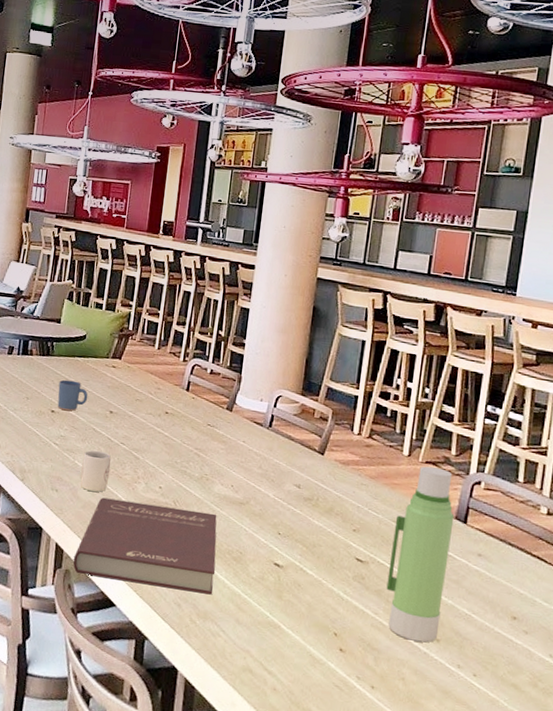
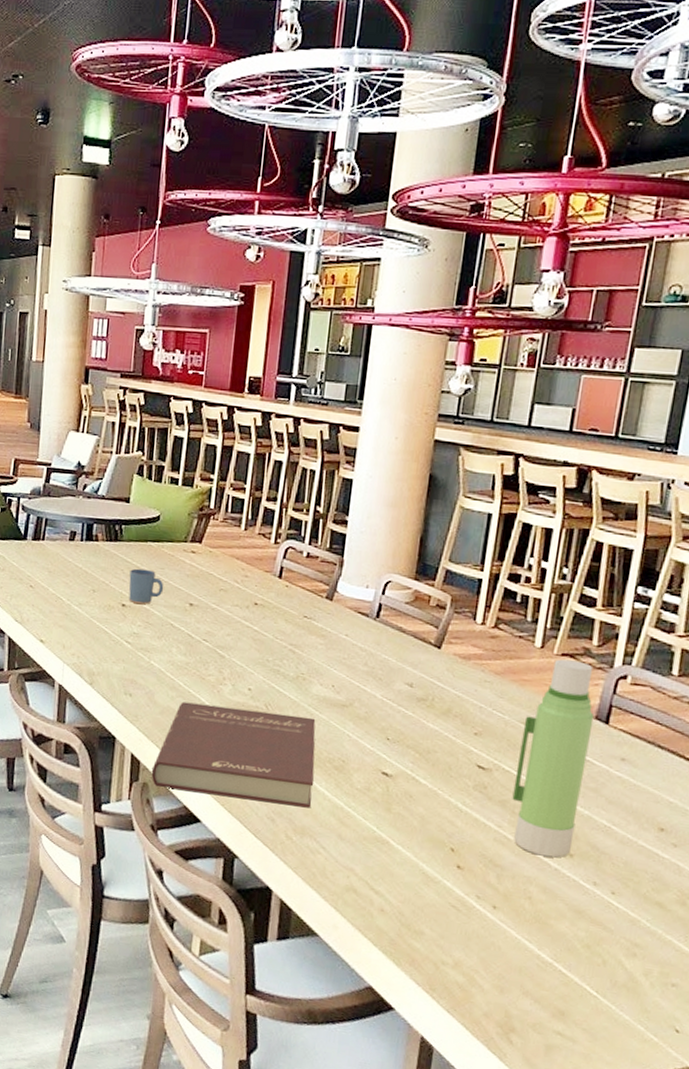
mug: present [80,450,111,492] -> none [157,648,192,696]

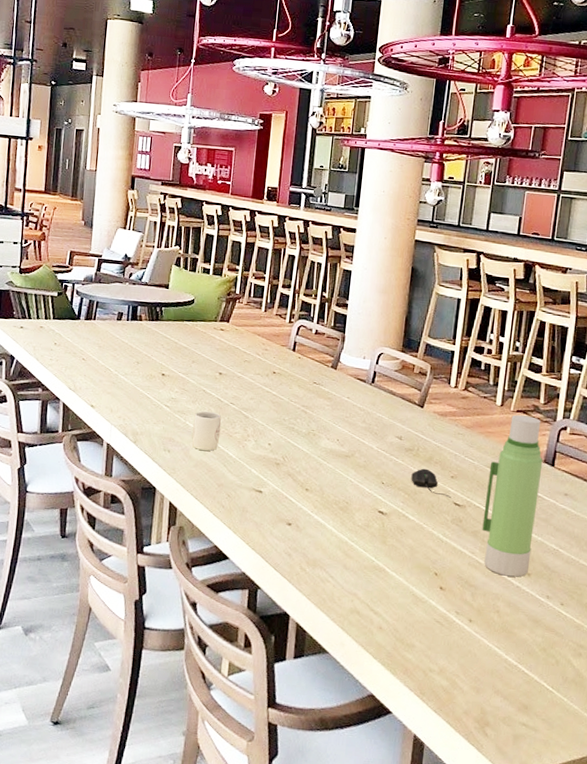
mug: present [128,568,164,605] -> none [167,343,198,374]
book: present [151,701,316,808] -> none [186,456,324,544]
mug: none [157,648,192,696] -> present [192,411,222,451]
computer mouse: none [423,722,474,759] -> present [411,468,451,498]

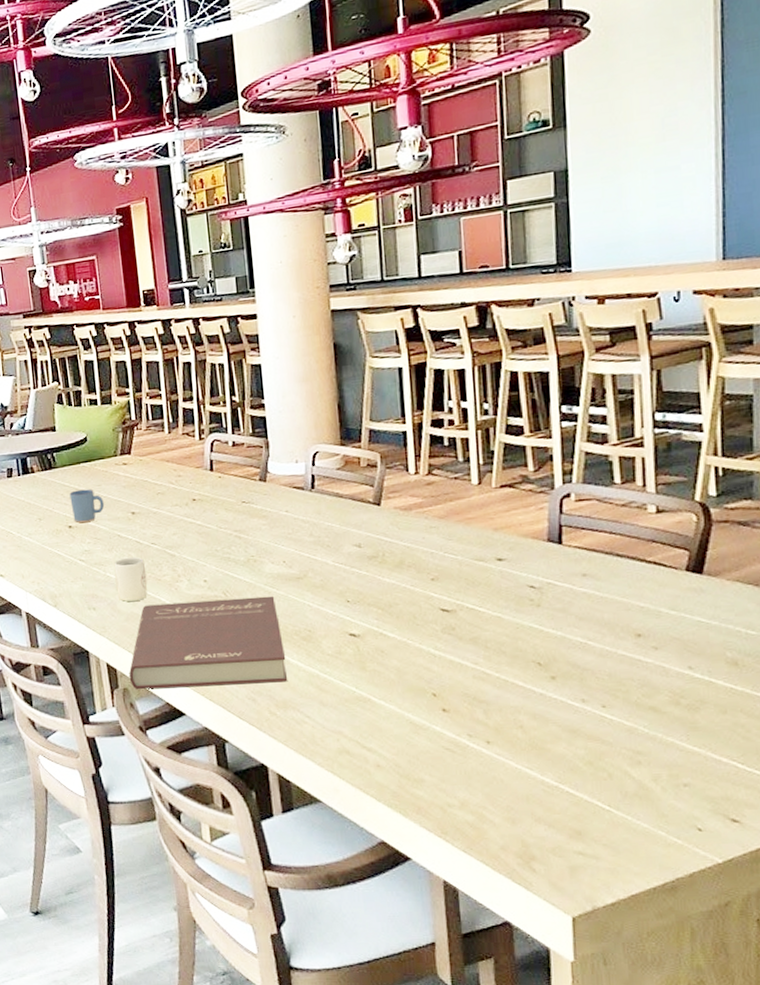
mug: none [167,343,198,374] -> present [69,489,105,523]
book: none [186,456,324,544] -> present [128,595,287,690]
computer mouse: present [411,468,451,498] -> none [381,575,436,604]
water bottle: present [482,415,543,577] -> none [477,489,552,684]

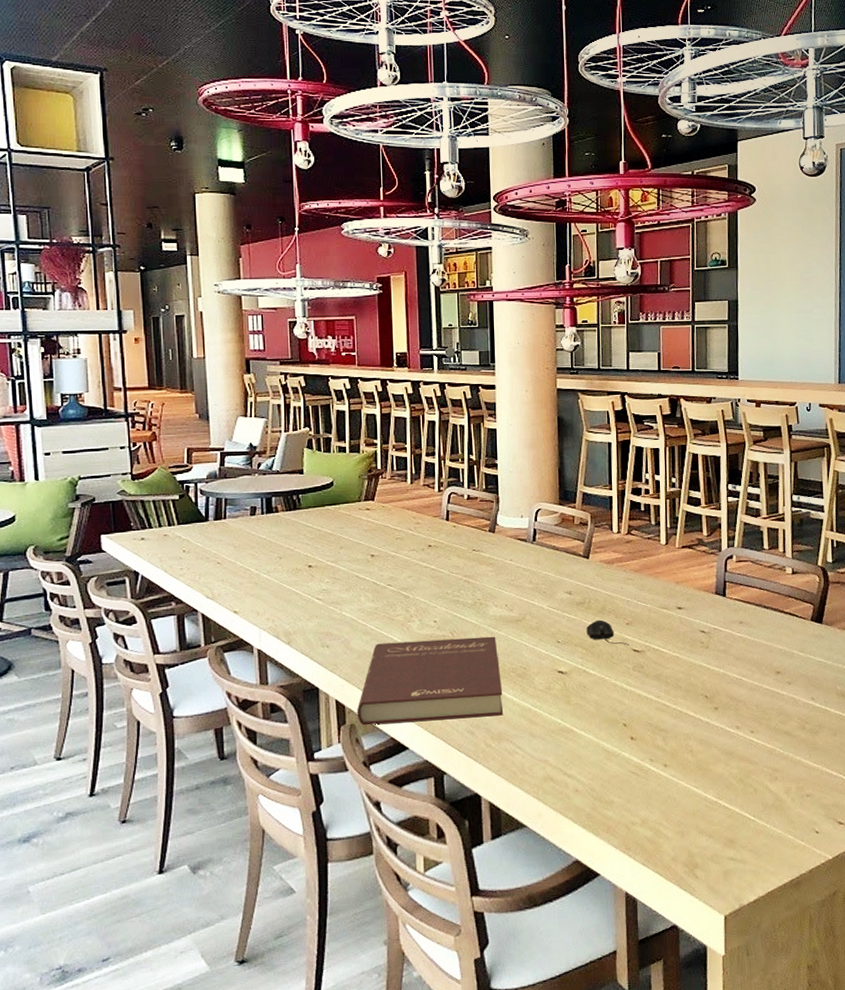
mug: present [69,489,105,523] -> none [312,530,346,563]
mug: present [114,556,148,602] -> none [350,597,381,641]
computer mouse: none [381,575,436,604] -> present [586,619,629,645]

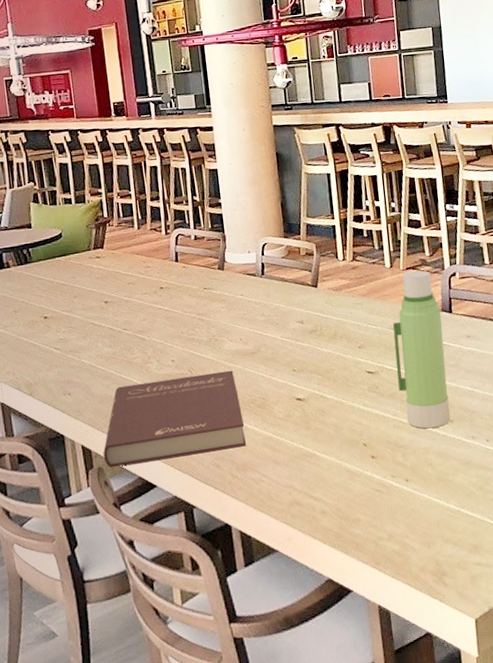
computer mouse: present [586,619,629,645] -> none [320,345,363,368]
water bottle: none [663,550,716,714] -> present [392,270,450,429]

